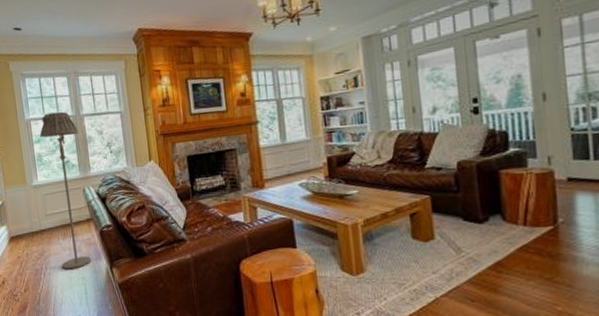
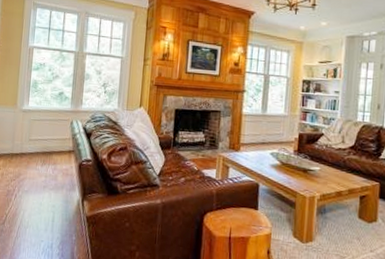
floor lamp: present [40,111,91,270] -> none [35,44,79,196]

